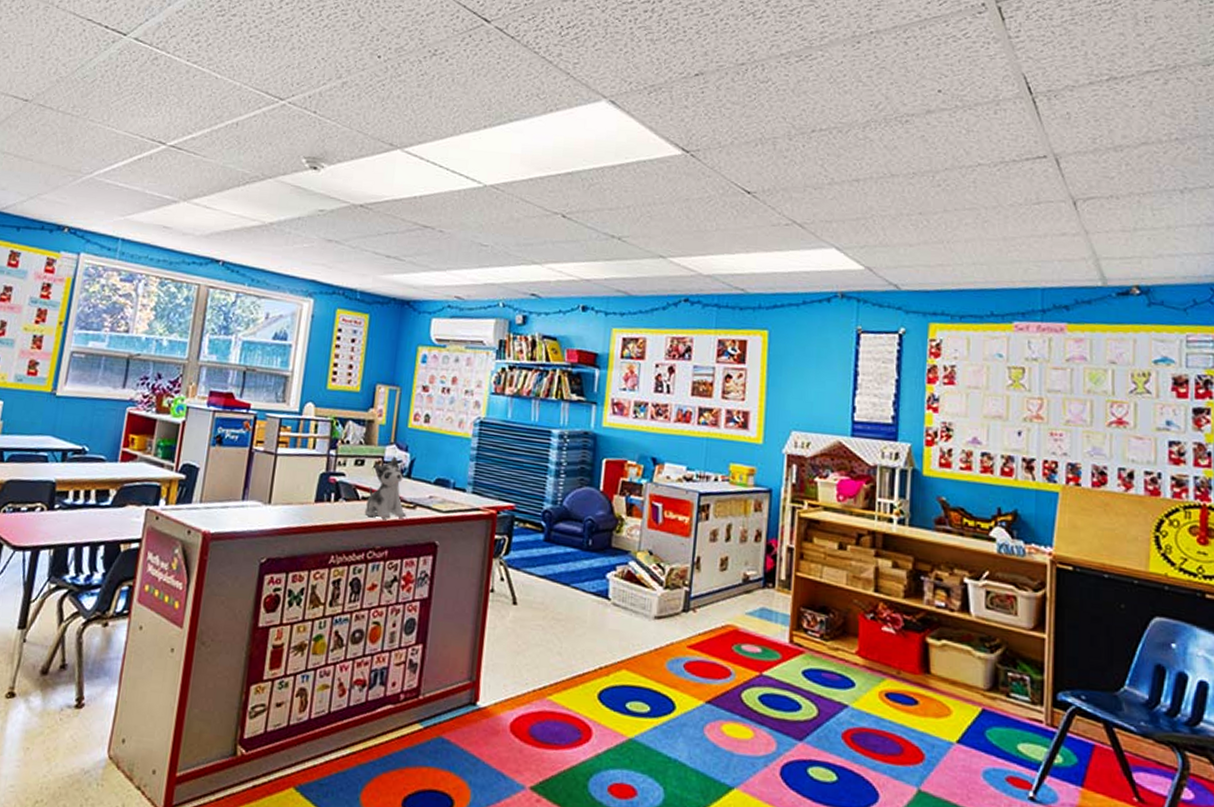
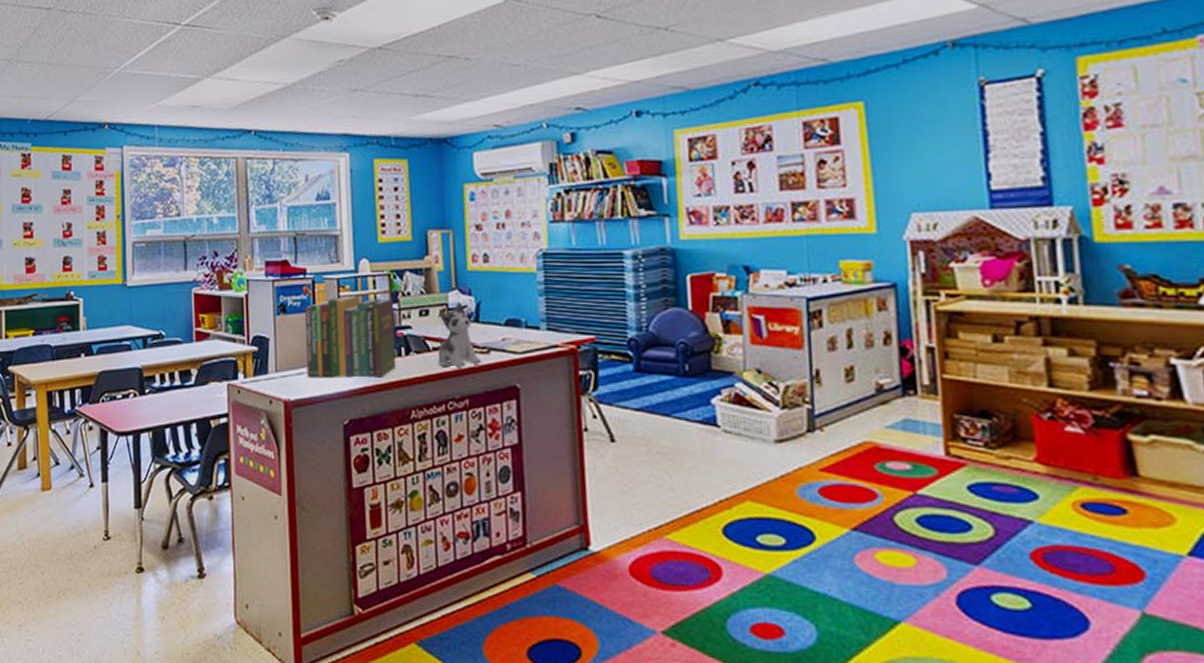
books: none [232,435,332,520] -> present [305,295,396,378]

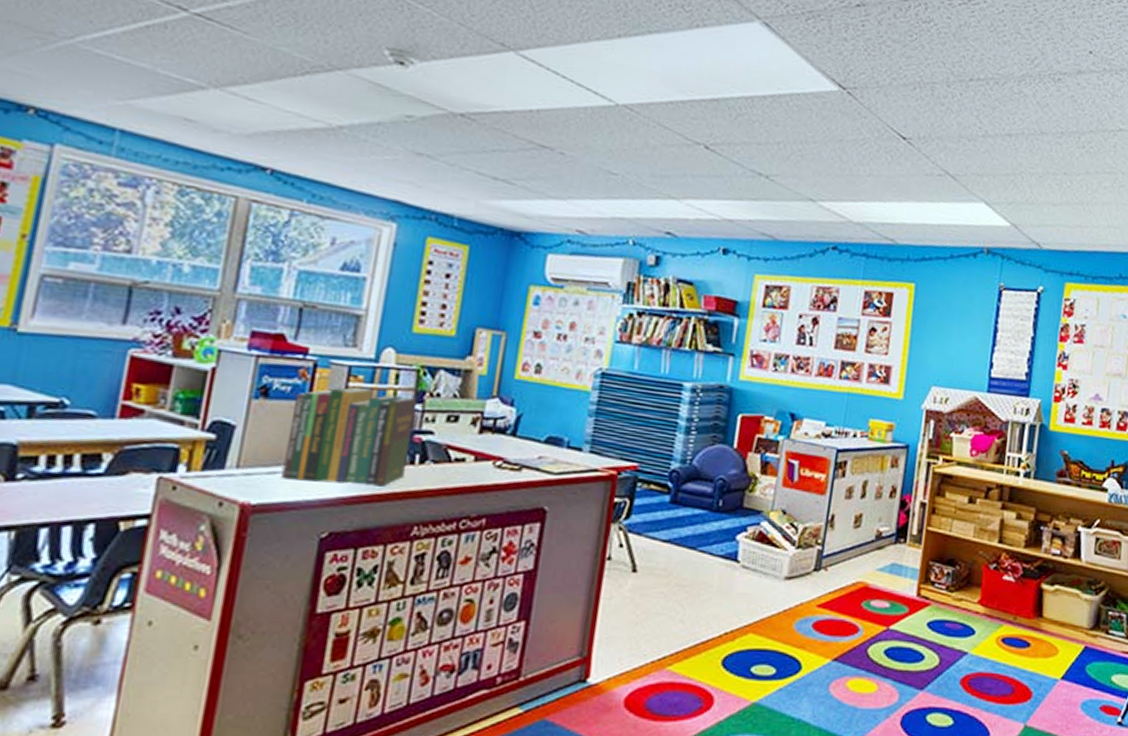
plush toy: present [437,302,482,367] -> none [457,411,511,483]

